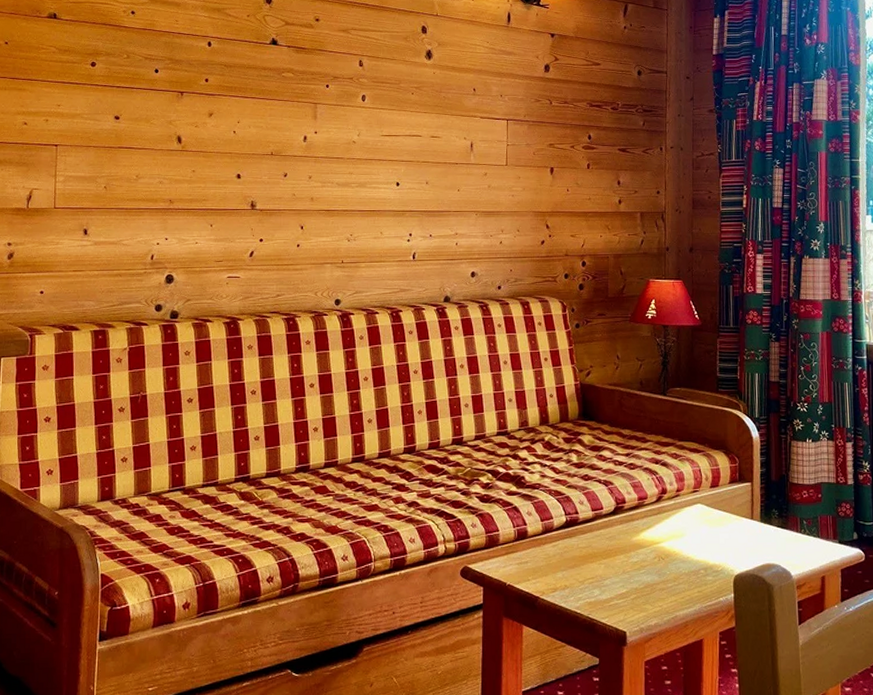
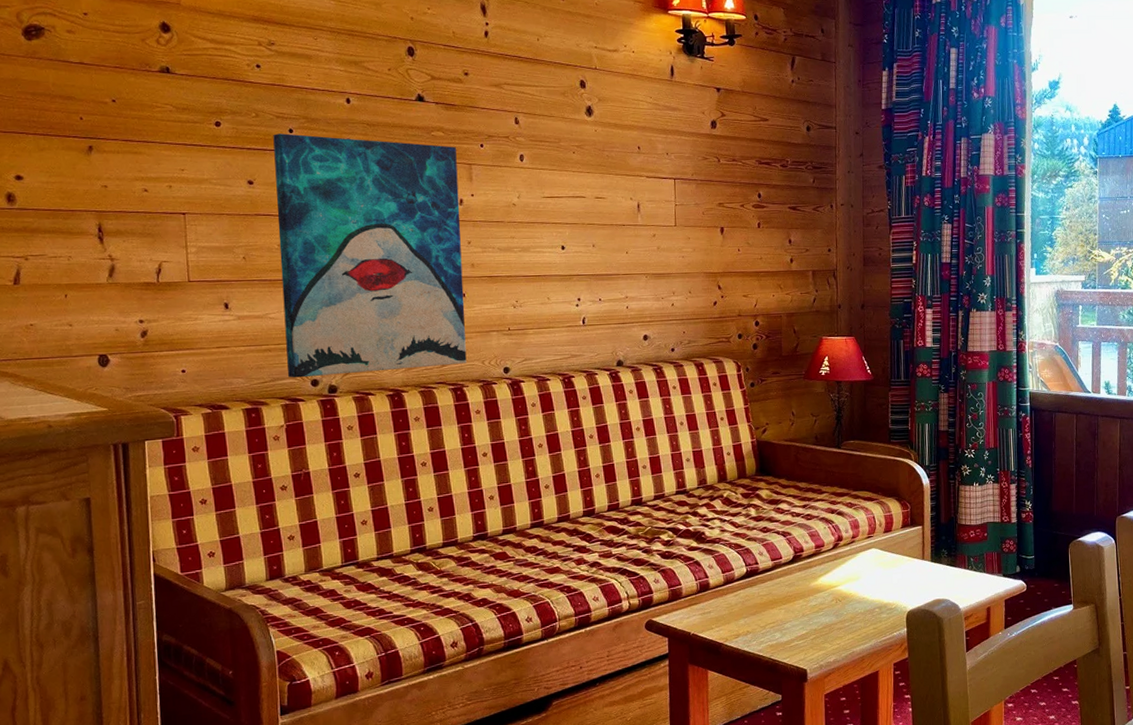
wall art: none [135,73,303,303] -> present [273,133,467,378]

